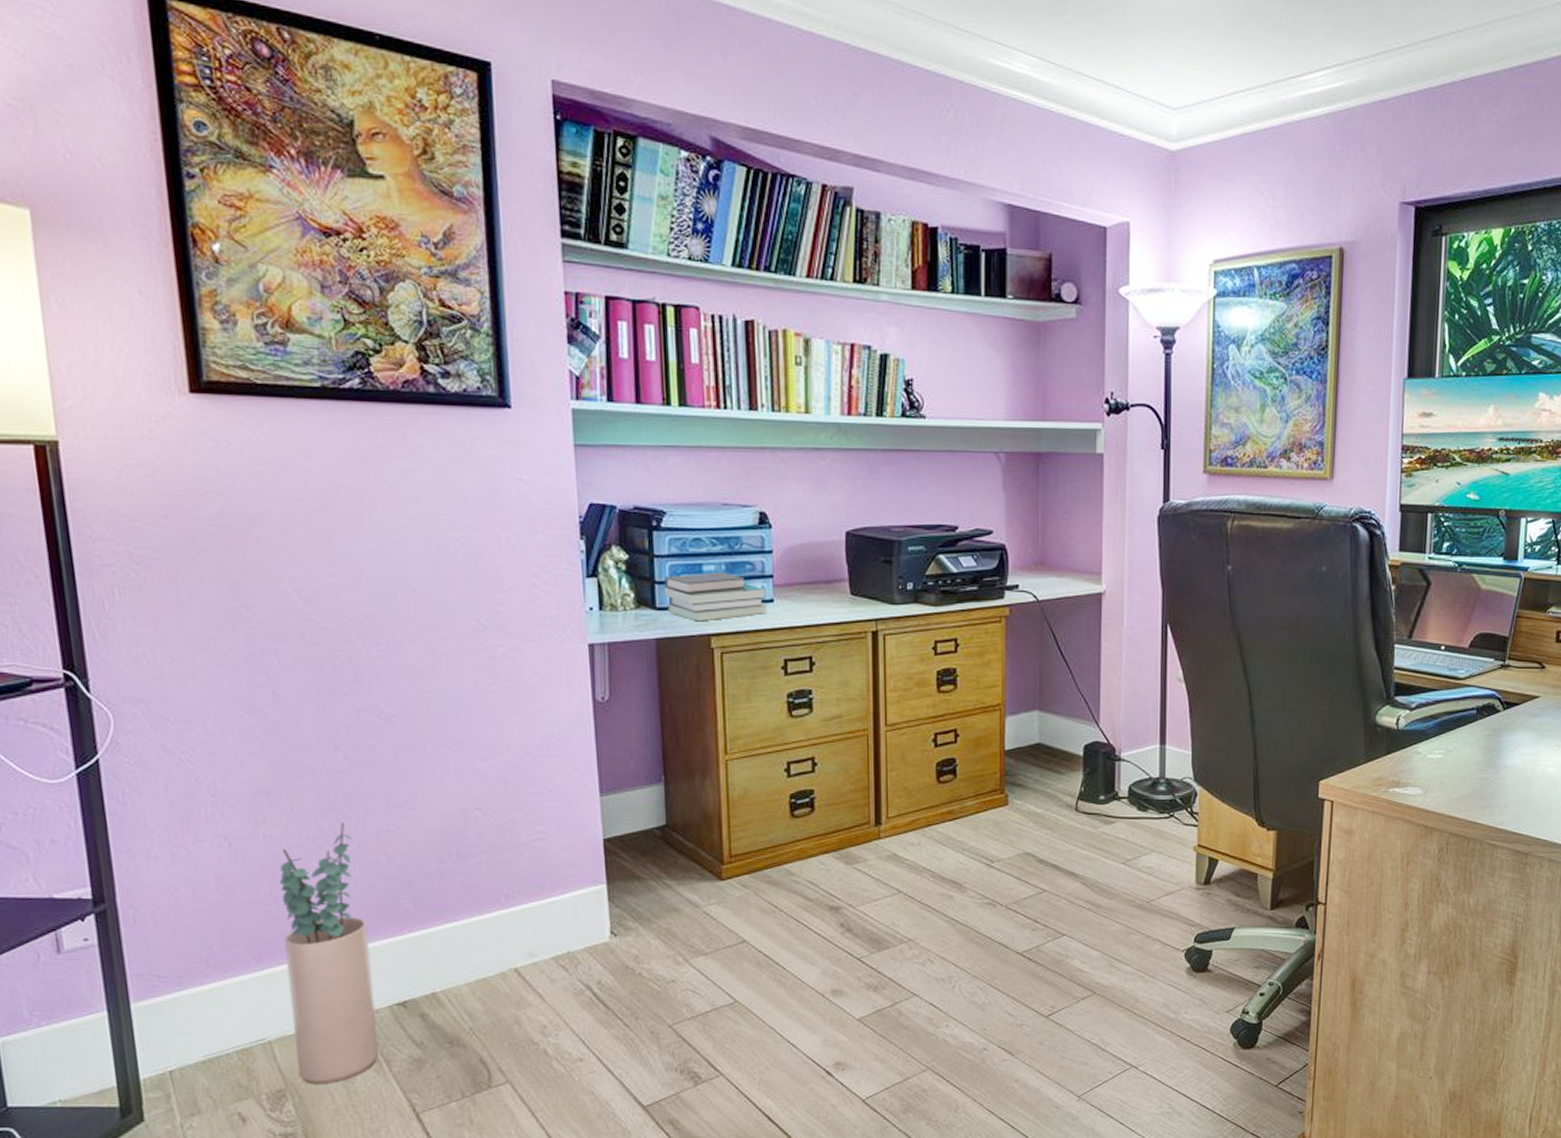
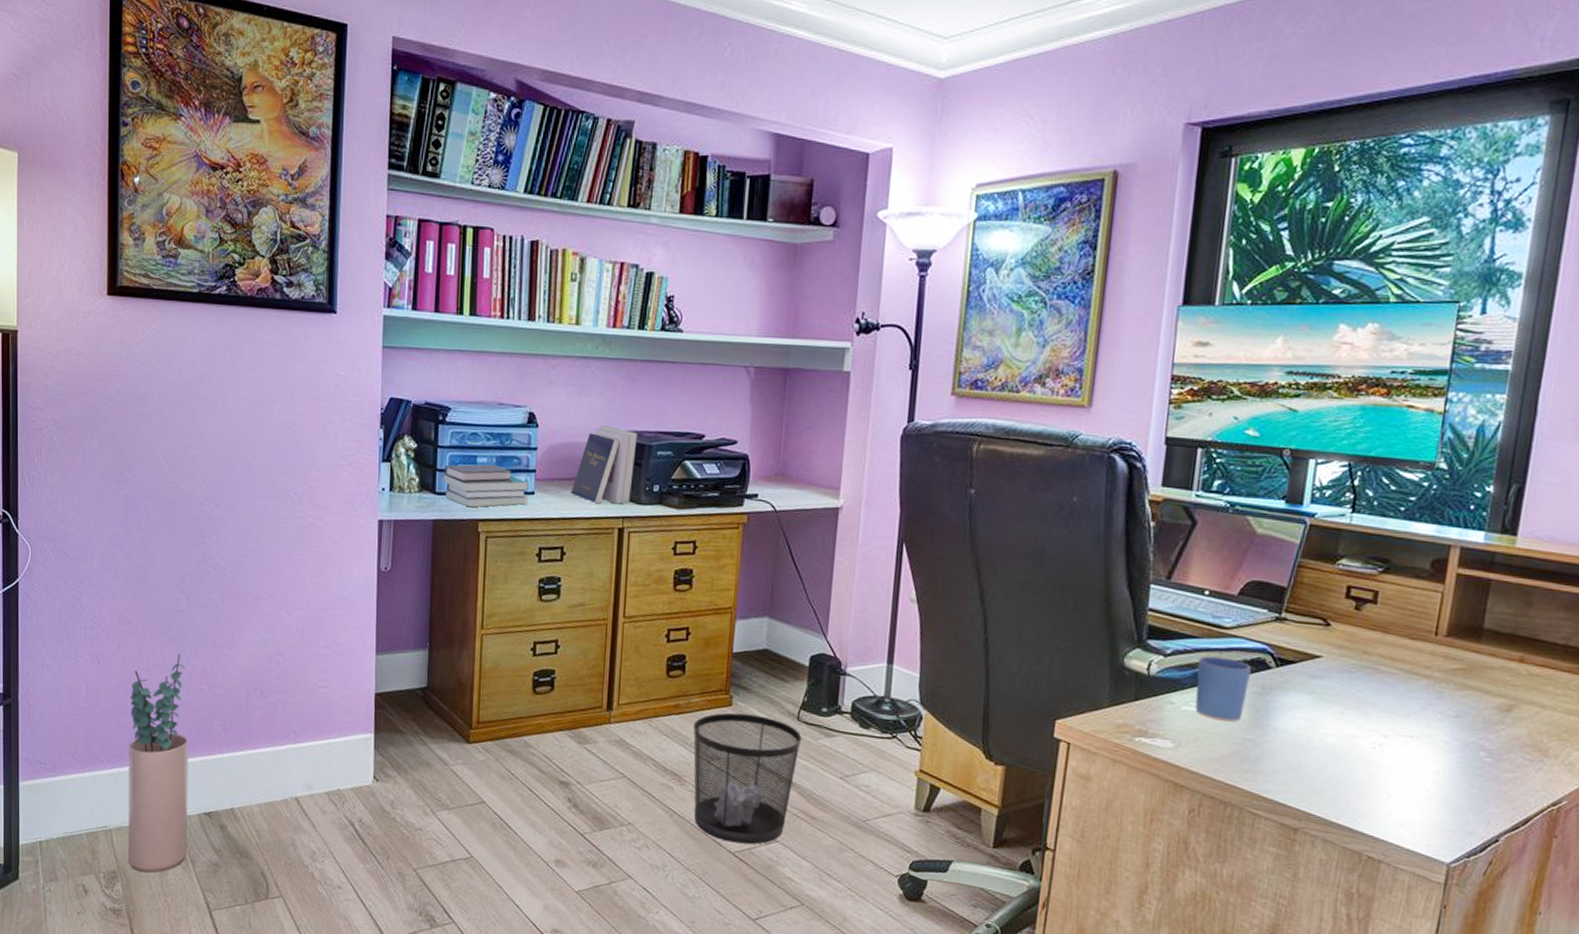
books: none [815,522,885,607] -> present [571,425,638,505]
waste bin: none [969,811,1081,943] -> present [693,712,802,845]
mug: none [1438,706,1483,764] -> present [1195,655,1251,722]

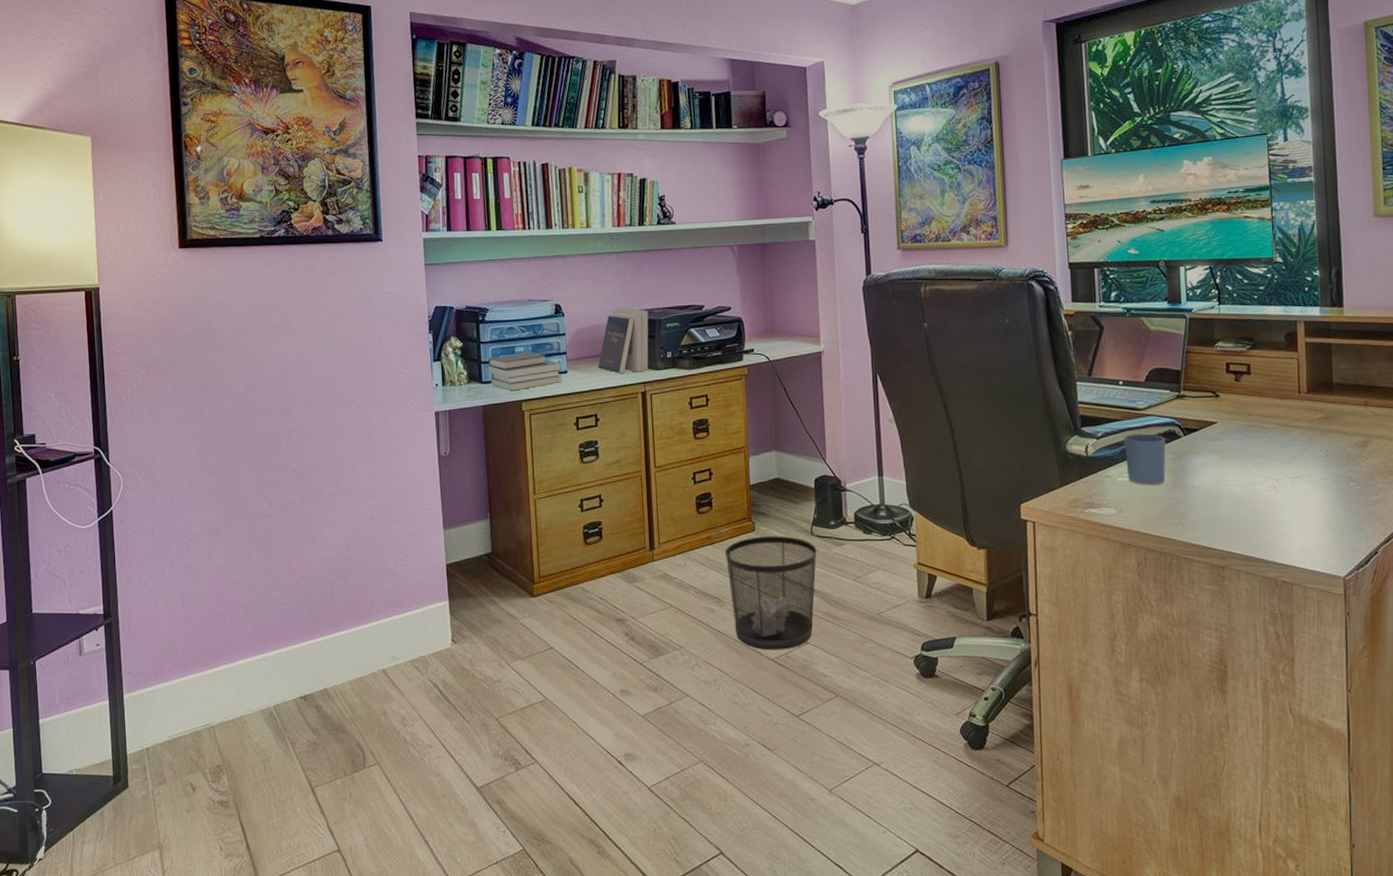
vase: present [127,654,189,873] -> none [223,554,287,761]

